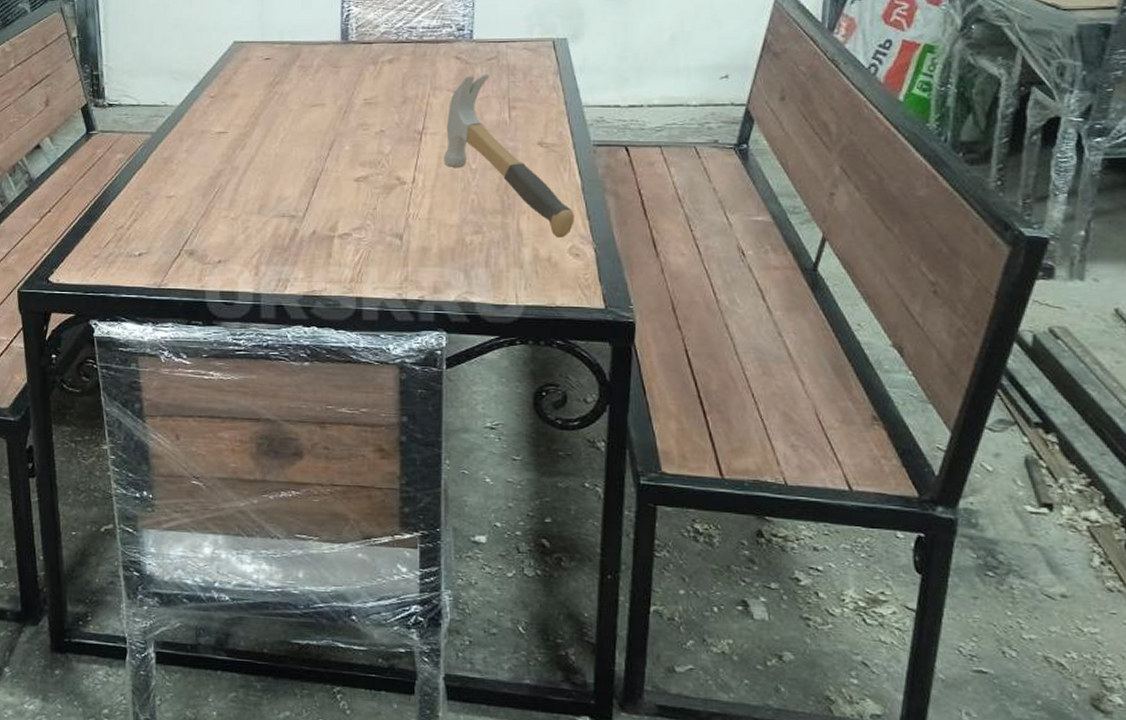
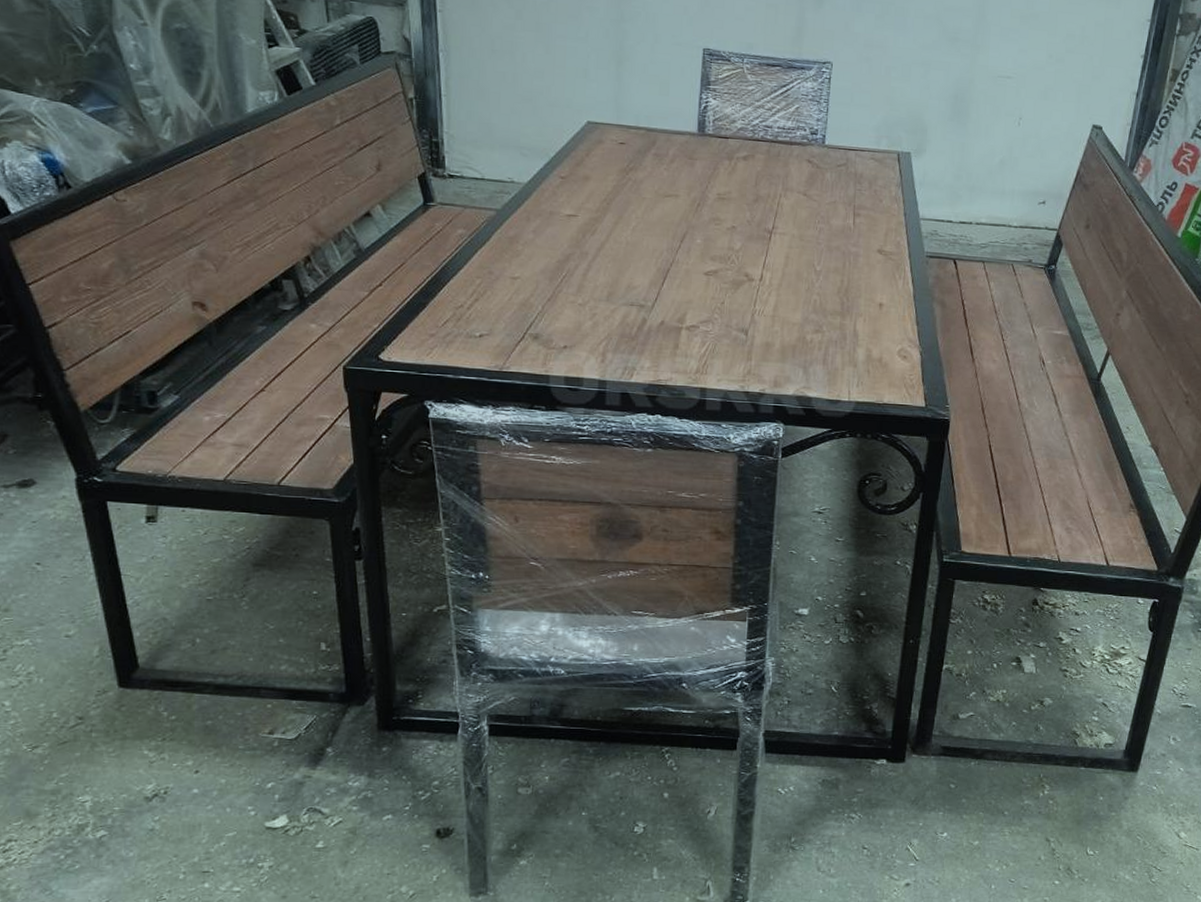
hammer: present [444,74,575,238] -> none [791,180,905,340]

